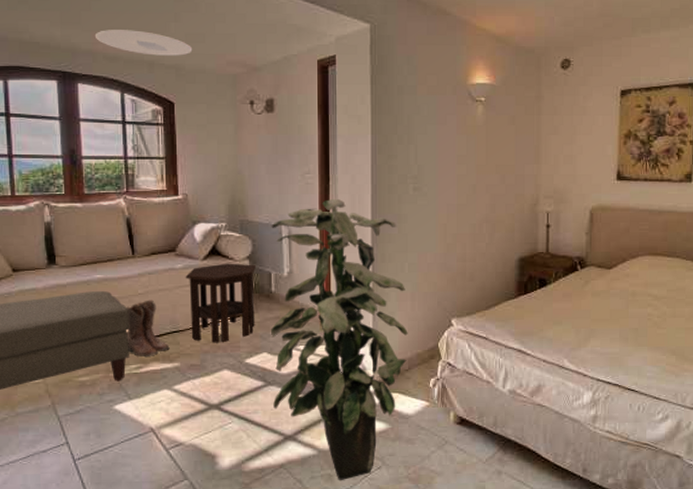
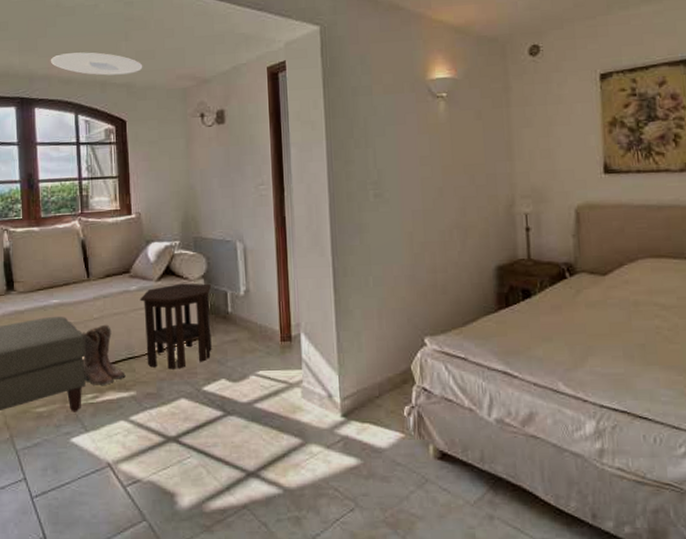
indoor plant: present [271,198,408,480] -> none [226,209,377,524]

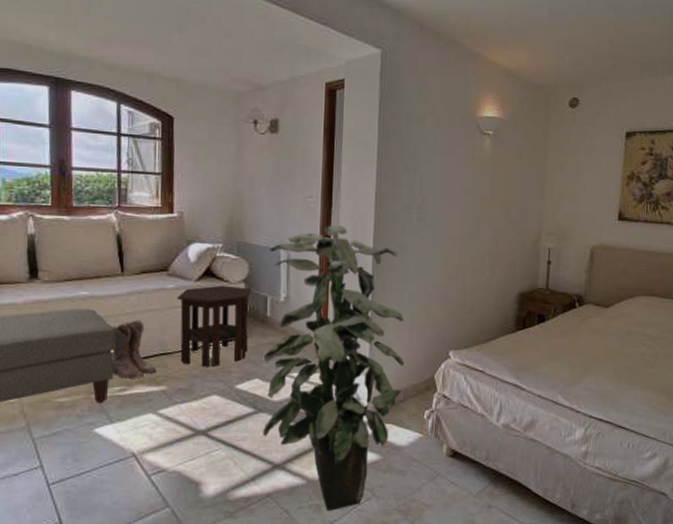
ceiling light: present [50,52,143,76] -> none [91,36,196,69]
indoor plant: none [226,209,377,524] -> present [263,224,405,511]

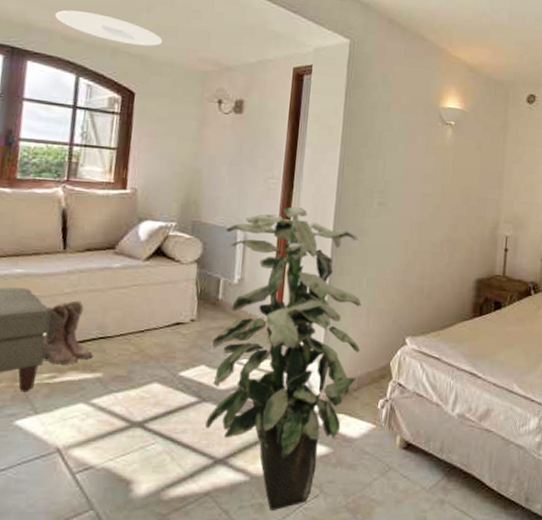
ceiling light: none [91,36,196,69] -> present [54,10,163,47]
side table: present [176,285,252,367] -> none [120,265,205,353]

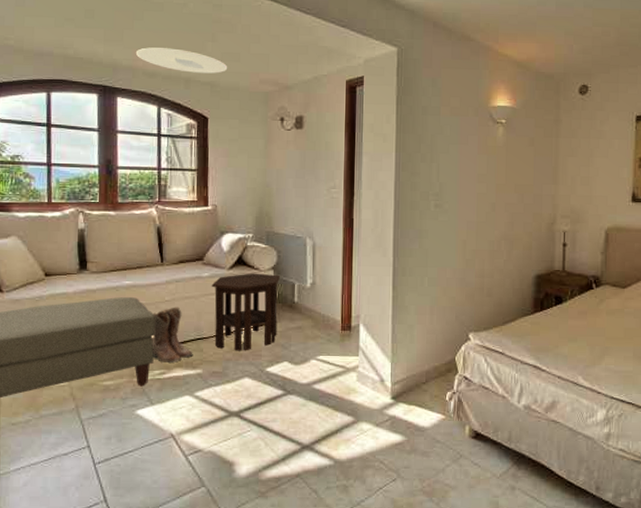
side table: none [120,265,205,353] -> present [211,273,281,351]
indoor plant: present [205,206,361,510] -> none [292,213,426,491]

